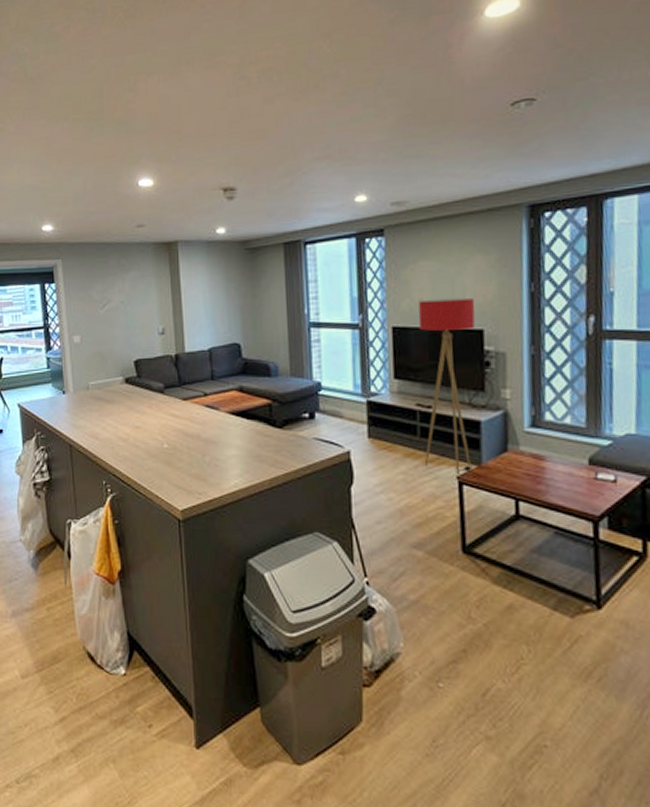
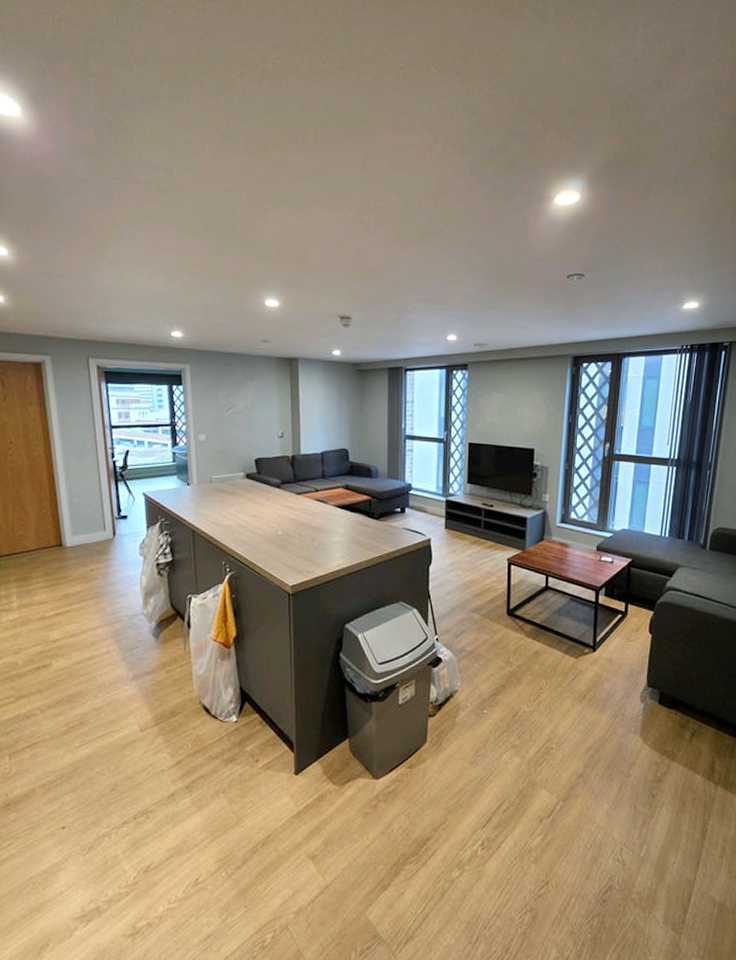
floor lamp: present [418,297,475,478] -> none [485,423,530,559]

